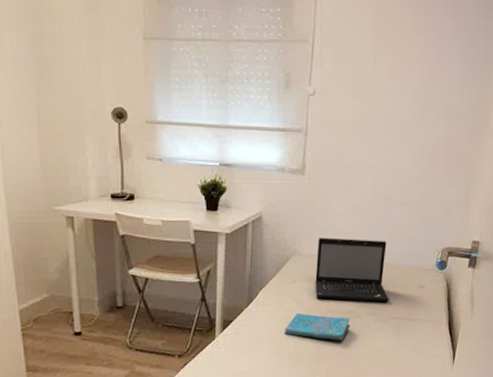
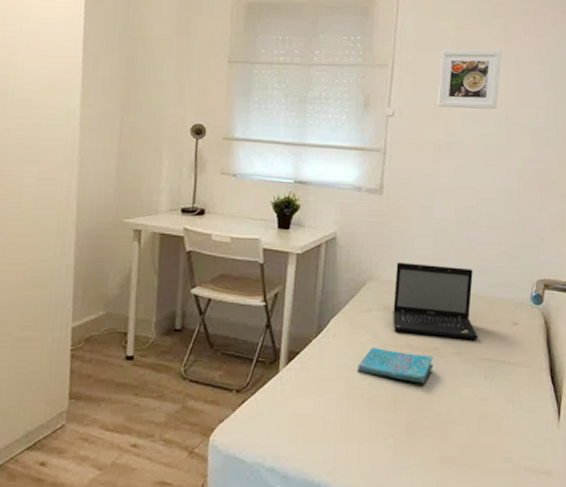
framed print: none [357,22,421,87] -> present [437,49,502,110]

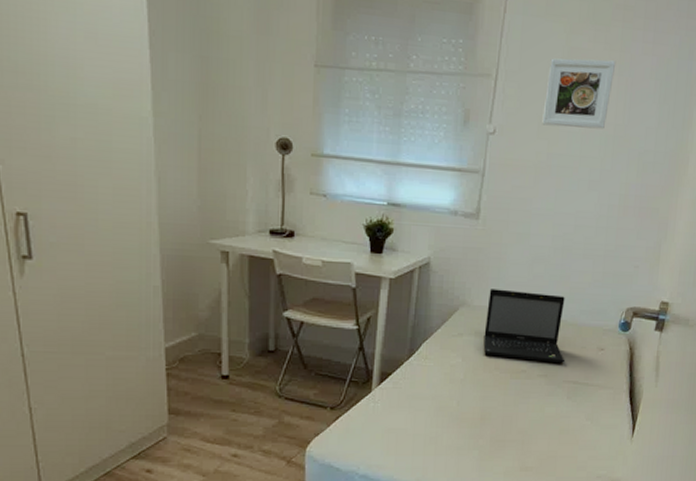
cover: present [358,348,434,384] -> none [447,370,521,403]

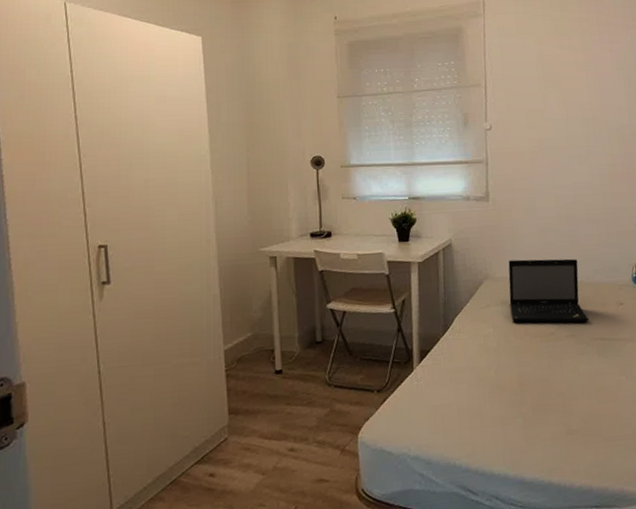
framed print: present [542,58,616,129] -> none [527,60,583,117]

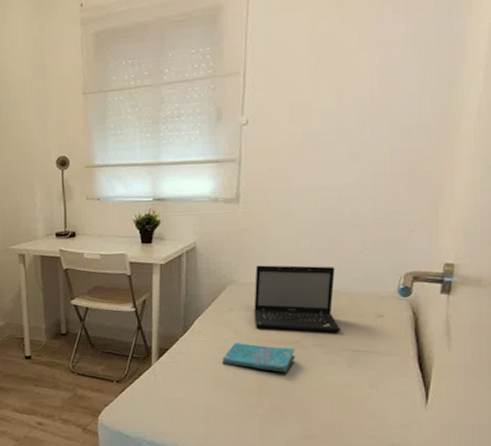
cover: none [483,339,552,367] -> present [222,343,296,373]

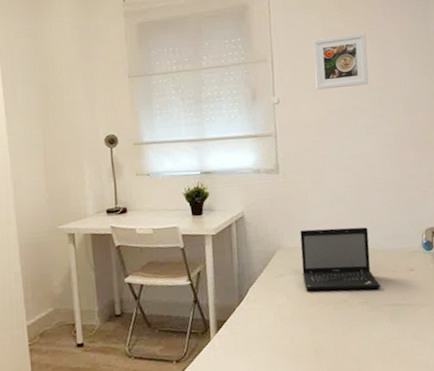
cover: present [222,343,296,373] -> none [278,307,345,333]
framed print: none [294,36,367,109] -> present [313,32,369,90]

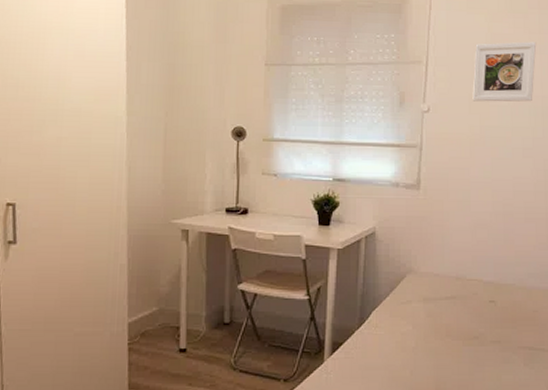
laptop: present [300,227,380,291] -> none [433,255,517,329]

